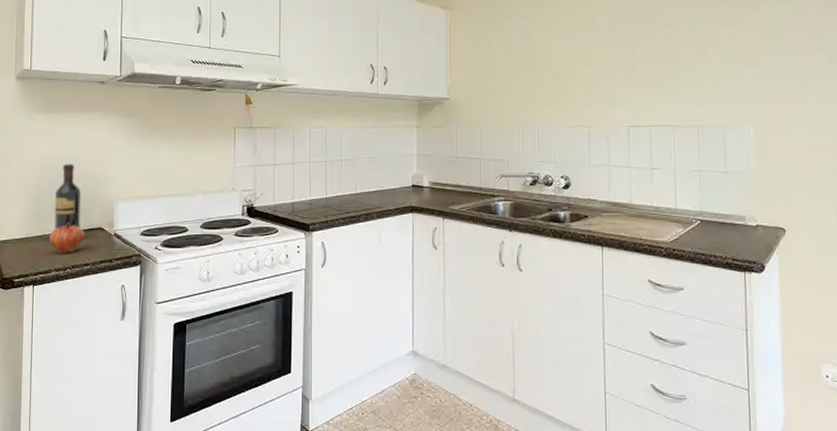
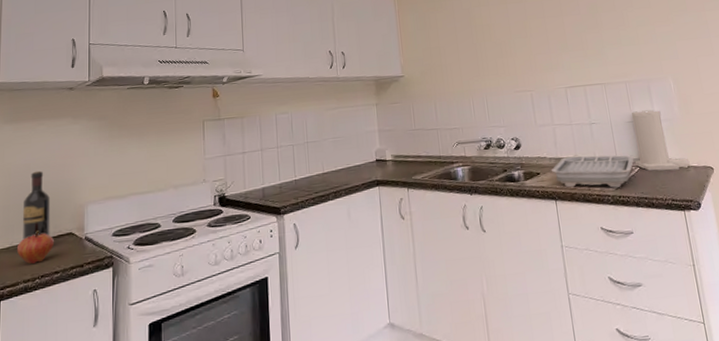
dish rack: none [600,202,696,240] -> present [551,155,634,188]
paper towel: none [696,159,760,229] -> present [632,109,691,171]

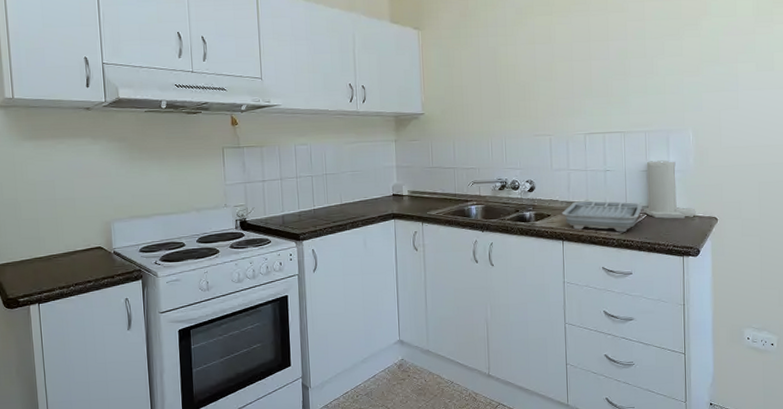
fruit: present [16,230,55,264] -> none [49,243,85,273]
wine bottle: present [22,170,51,240] -> none [50,188,80,251]

